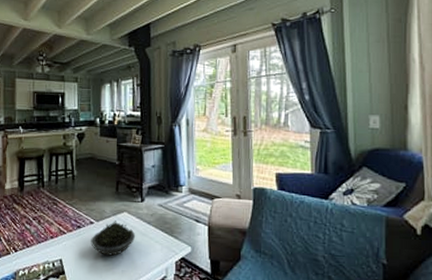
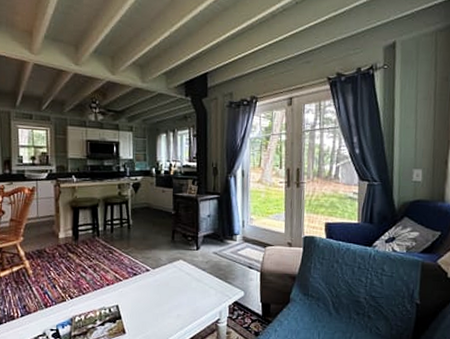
succulent plant: present [91,220,136,256] -> none [147,268,191,301]

